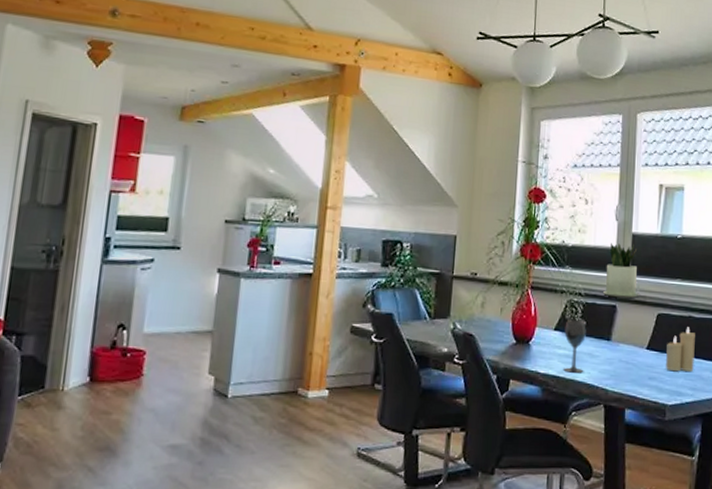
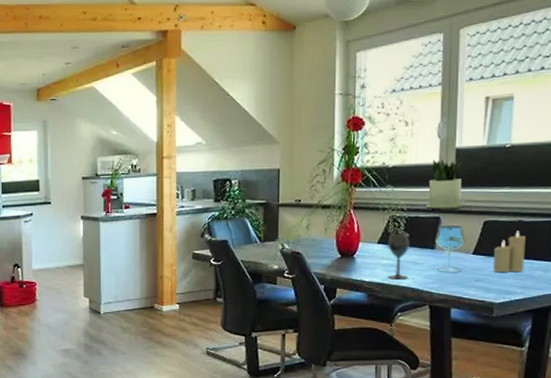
wine glass: none [611,315,640,369] -> present [435,225,466,273]

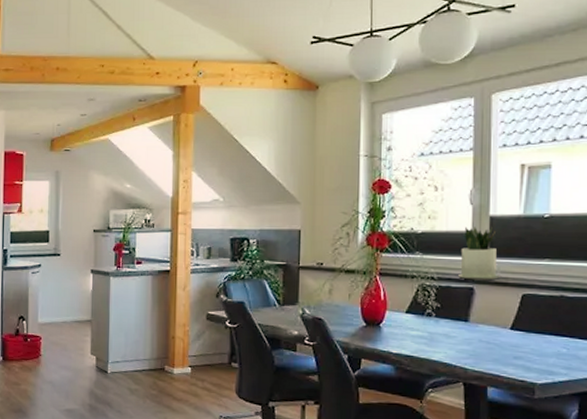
wine glass: present [388,232,410,279] -> none [417,302,441,353]
wine glass: present [435,225,466,273] -> none [469,297,502,349]
candle: present [492,231,526,273] -> none [533,307,569,351]

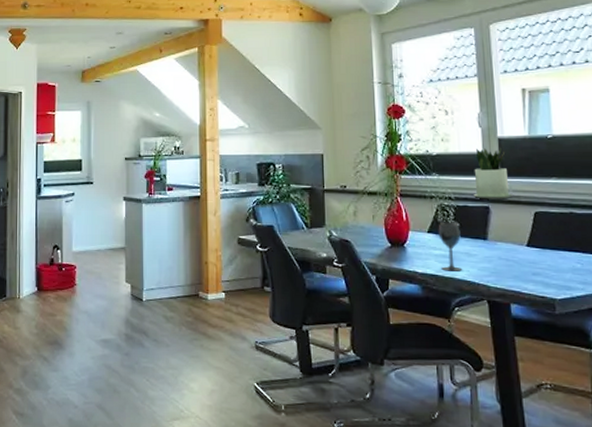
wine glass: none [417,302,441,353] -> present [438,222,463,271]

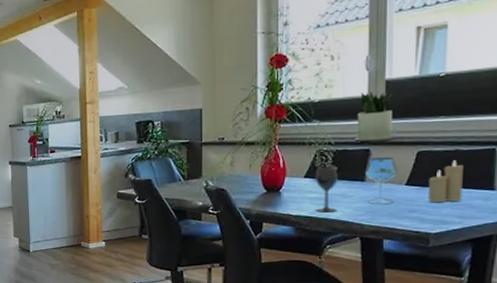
wine glass: none [487,216,518,266] -> present [365,157,398,205]
candle: none [548,223,582,267] -> present [427,160,463,203]

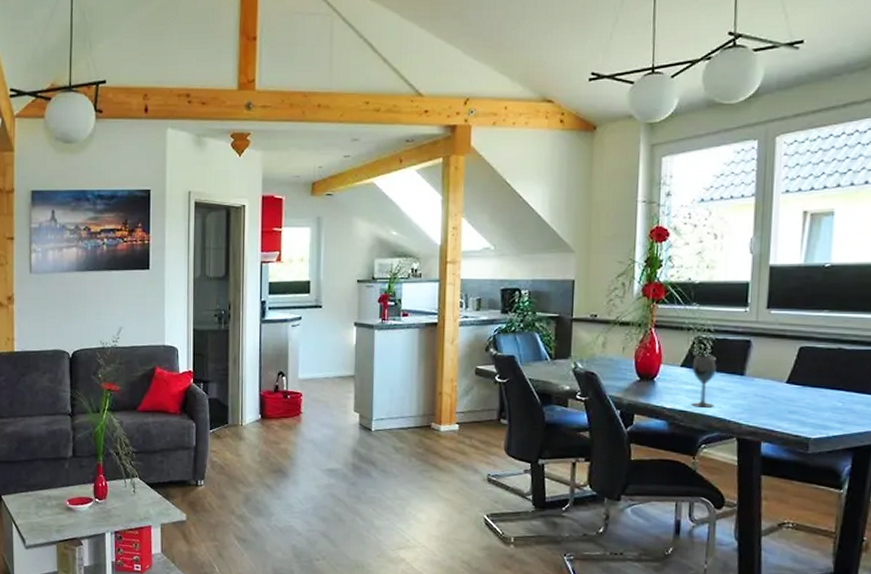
planter: present [354,90,396,143] -> none [734,277,778,333]
wine glass: present [365,157,398,205] -> none [745,350,779,403]
candle: present [427,160,463,203] -> none [808,359,846,405]

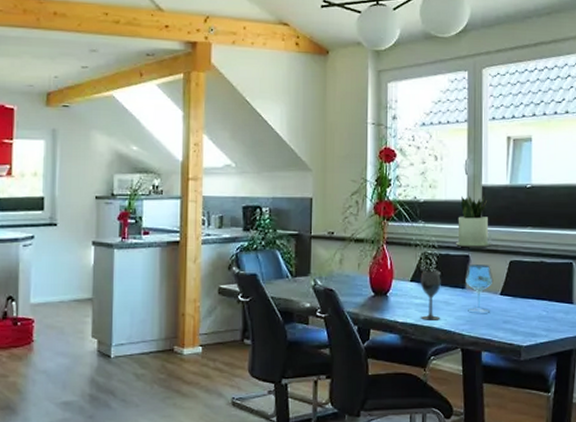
planter: none [734,277,778,333] -> present [455,196,491,248]
wine glass: none [745,350,779,403] -> present [466,264,493,314]

